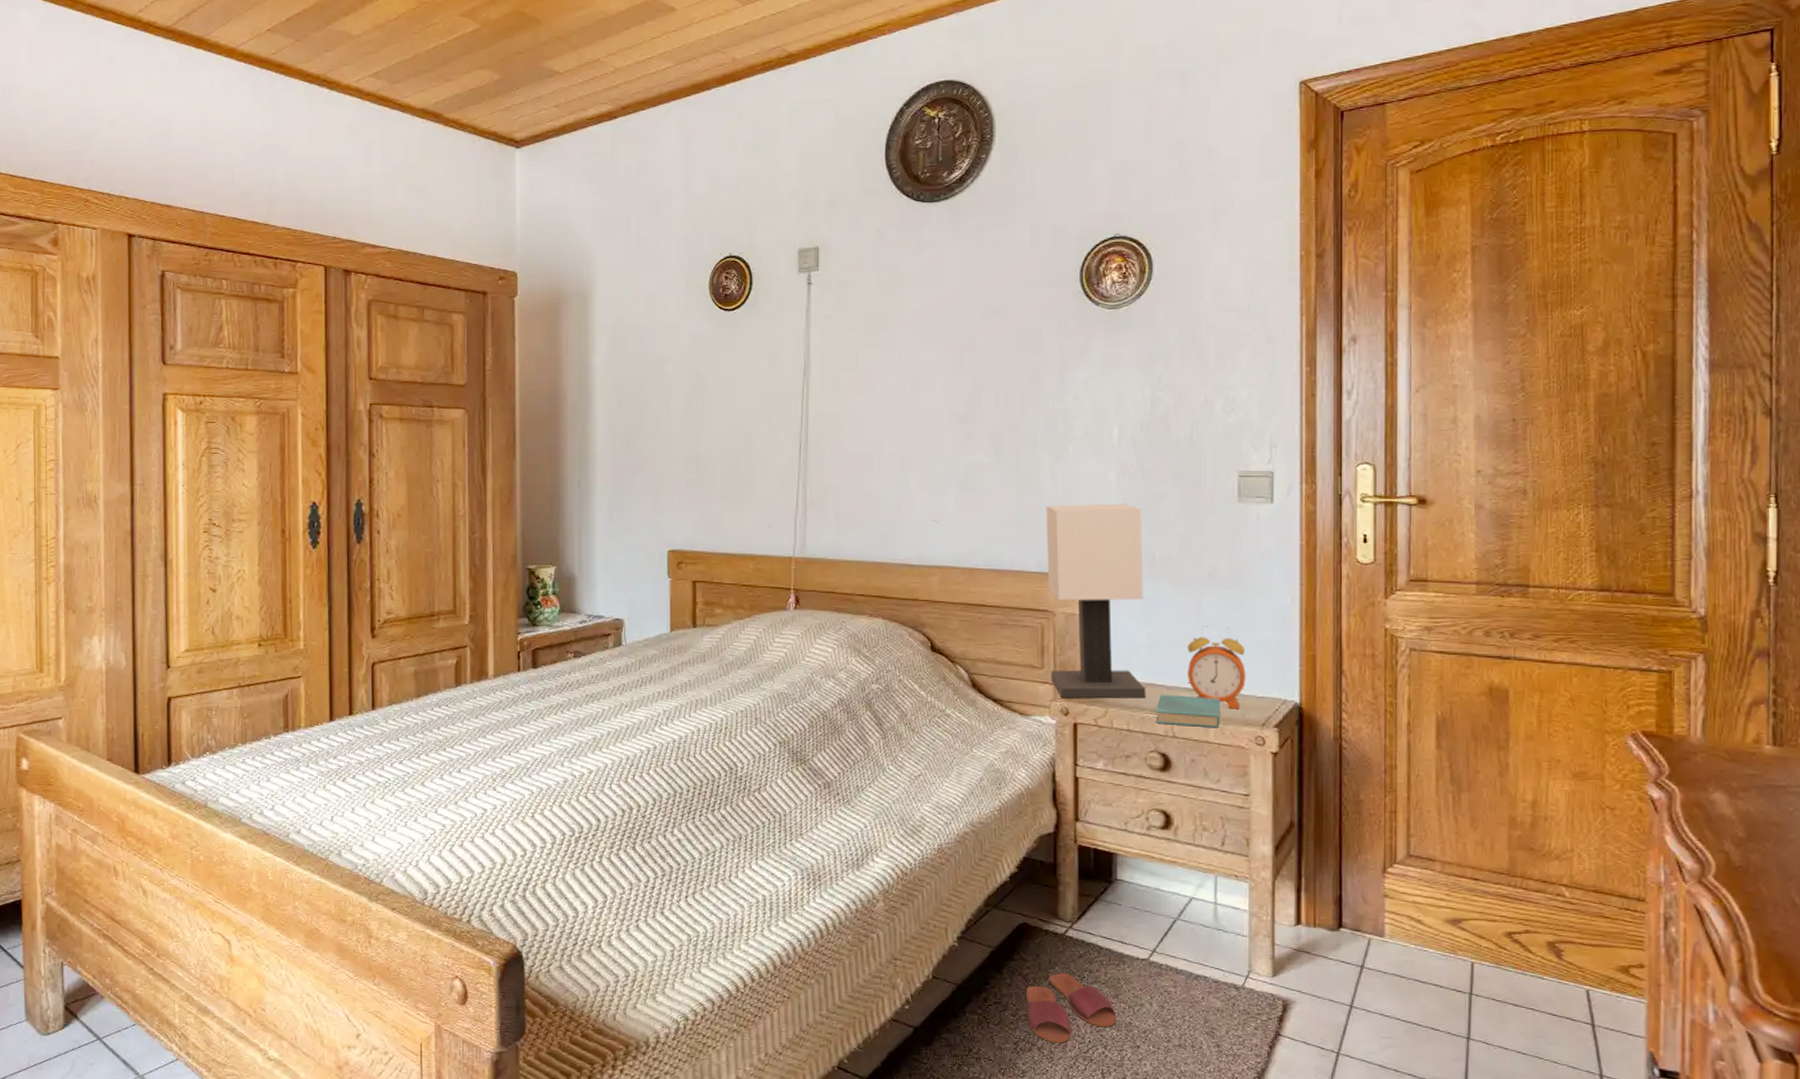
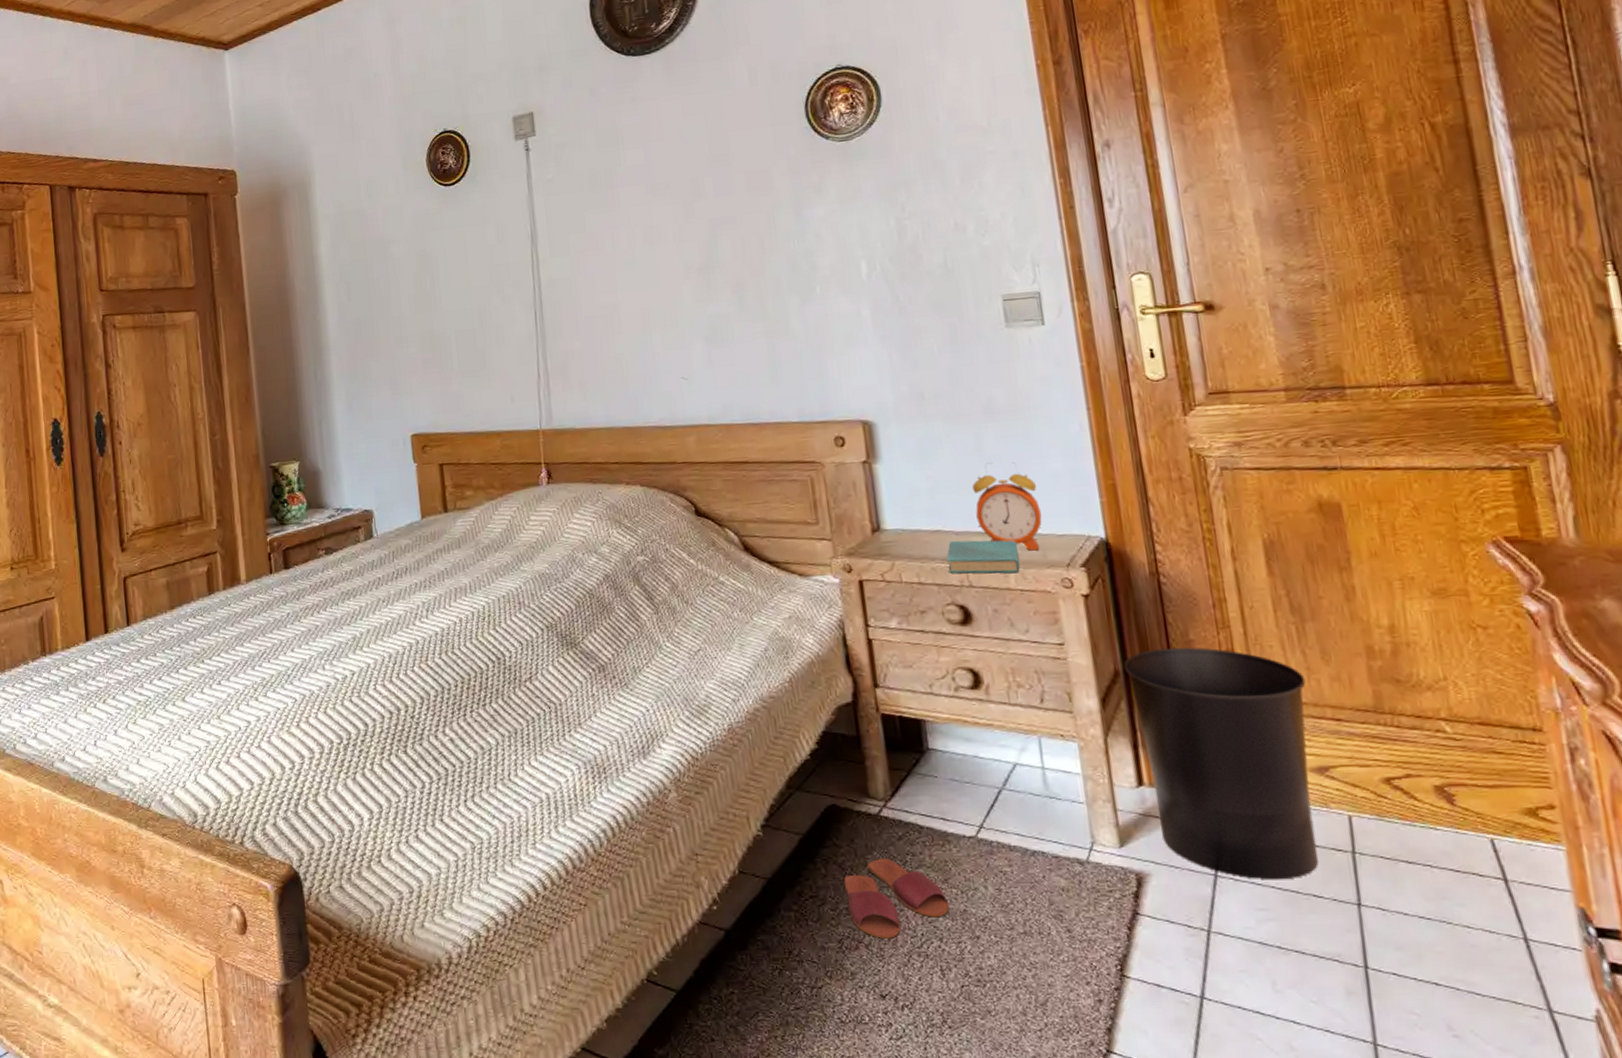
table lamp: present [1046,503,1146,699] -> none [799,340,935,555]
waste bin: none [1299,805,1454,1013] -> present [1123,647,1319,880]

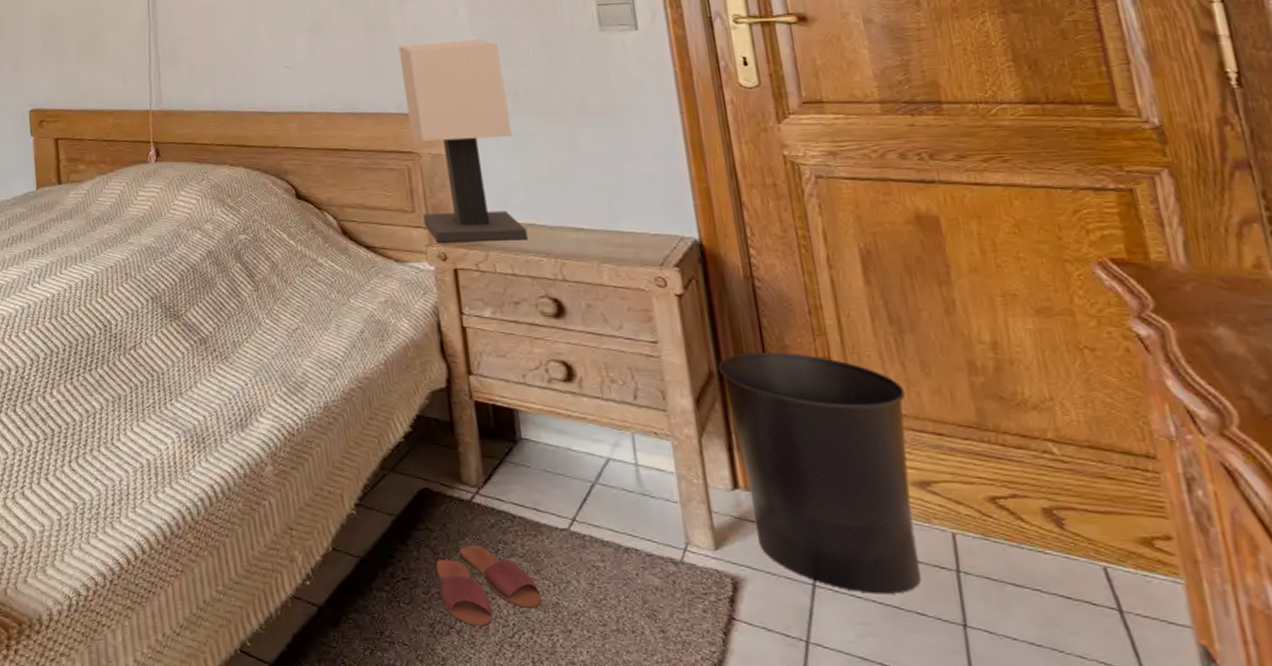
table lamp: none [799,340,935,555] -> present [398,39,529,243]
book: present [946,540,1020,574] -> none [540,234,614,270]
alarm clock: present [972,462,1042,551] -> none [566,160,636,249]

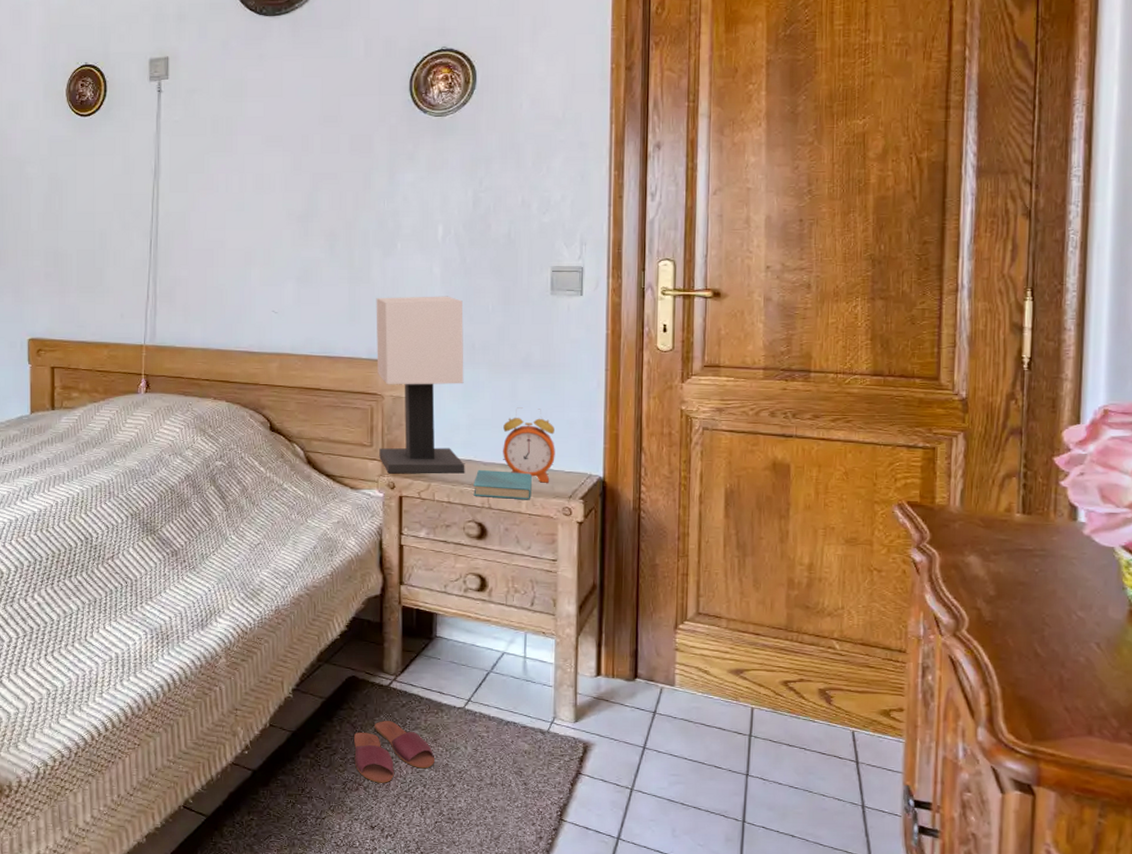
book: none [540,234,614,270] -> present [473,469,532,500]
alarm clock: none [566,160,636,249] -> present [503,407,555,483]
waste bin: present [718,352,922,594] -> none [601,569,738,754]

